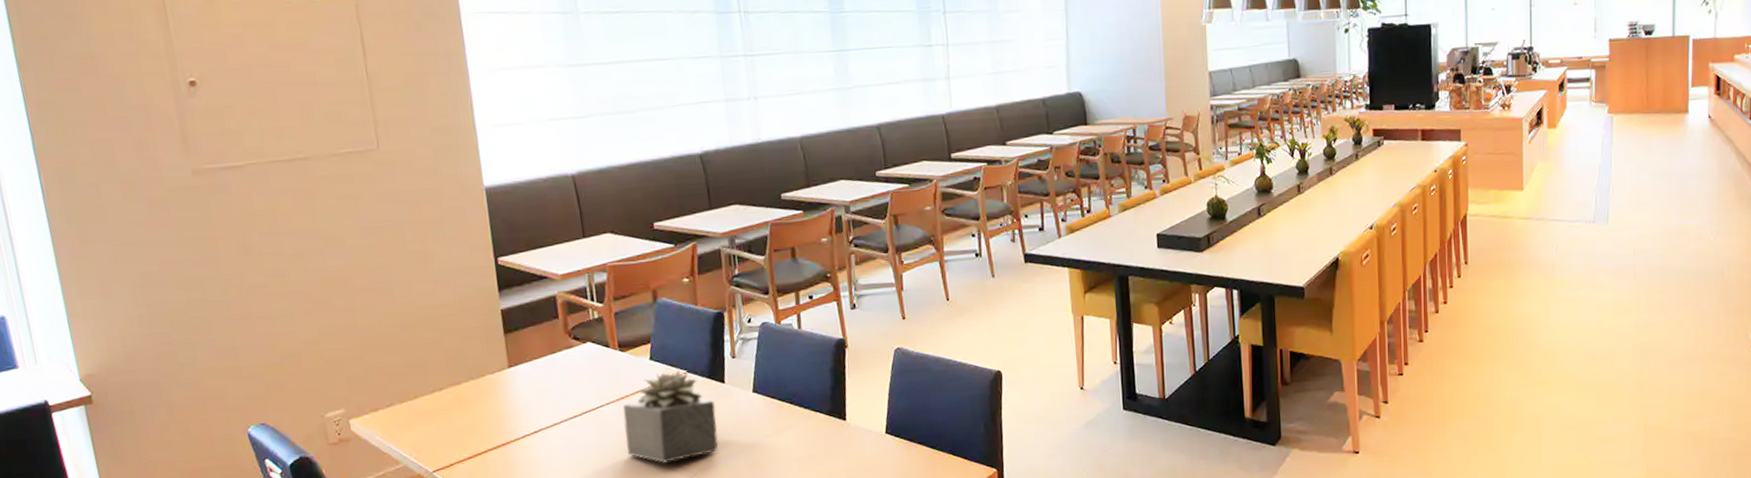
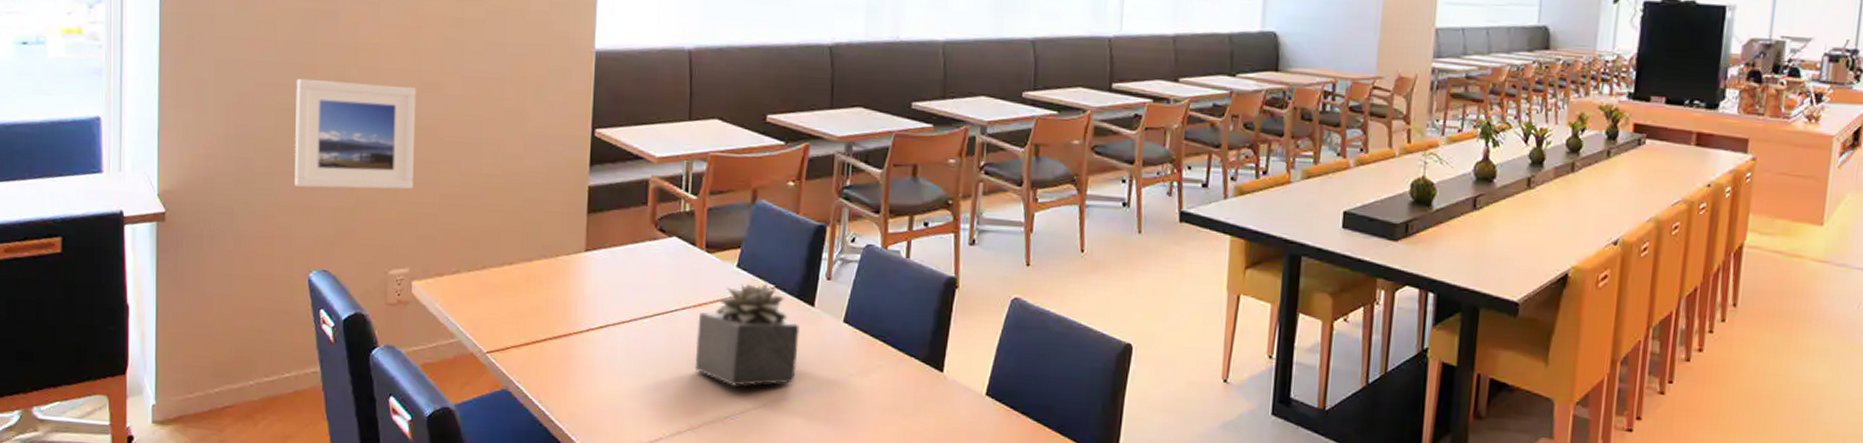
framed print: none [199,245,334,352] -> present [295,79,416,190]

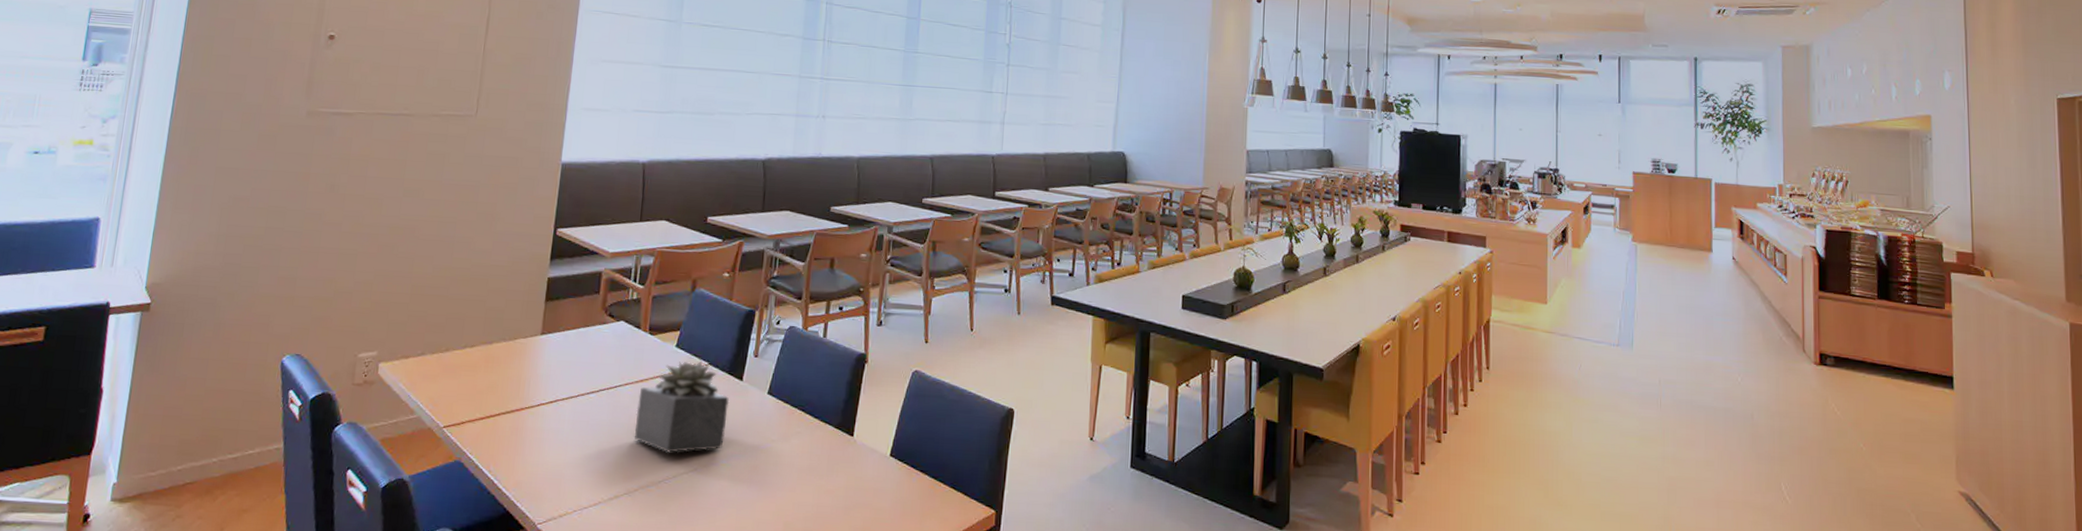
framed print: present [295,79,416,190] -> none [278,185,399,282]

